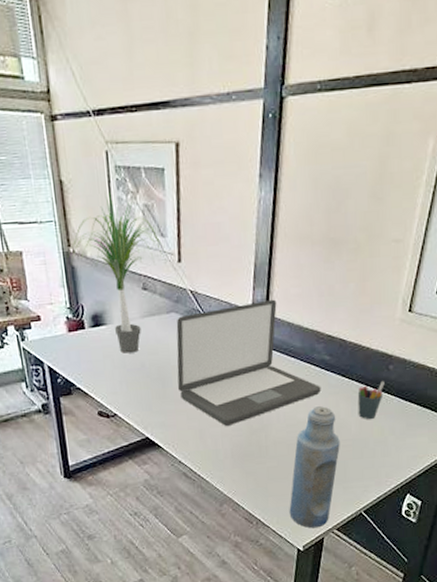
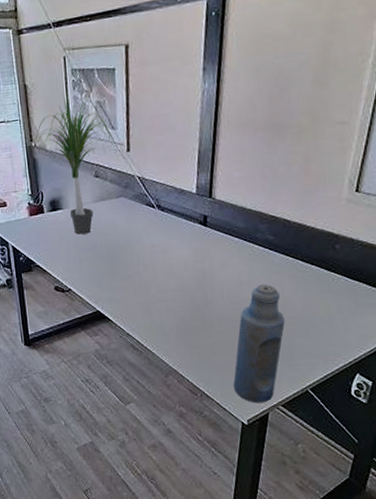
laptop: present [176,299,321,426] -> none [125,183,265,302]
pen holder: present [357,381,385,419] -> none [302,260,331,298]

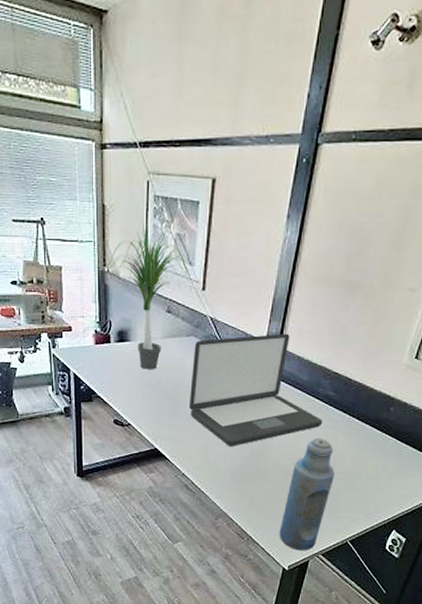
laptop: none [125,183,265,302] -> present [189,333,323,446]

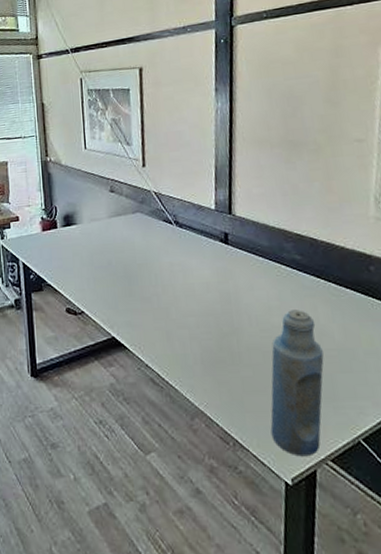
potted plant: present [102,219,194,370] -> none [45,110,134,251]
laptop: present [189,333,323,446] -> none [141,199,295,328]

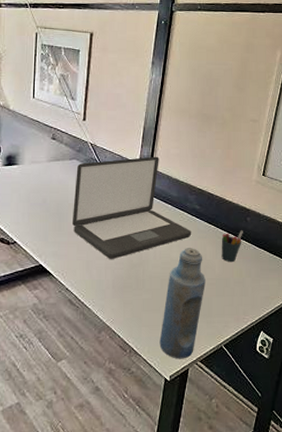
laptop: none [141,199,295,328] -> present [73,156,192,259]
pen holder: none [336,283,367,326] -> present [221,230,243,262]

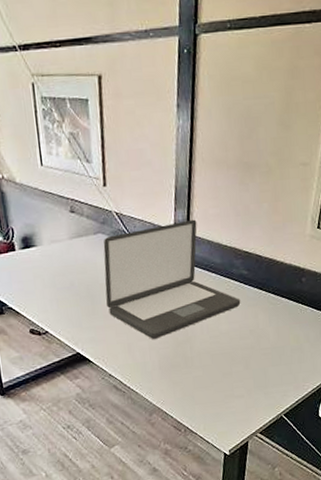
bottle: present [159,248,205,359] -> none [215,317,260,433]
pen holder: present [221,230,243,262] -> none [274,293,298,329]

